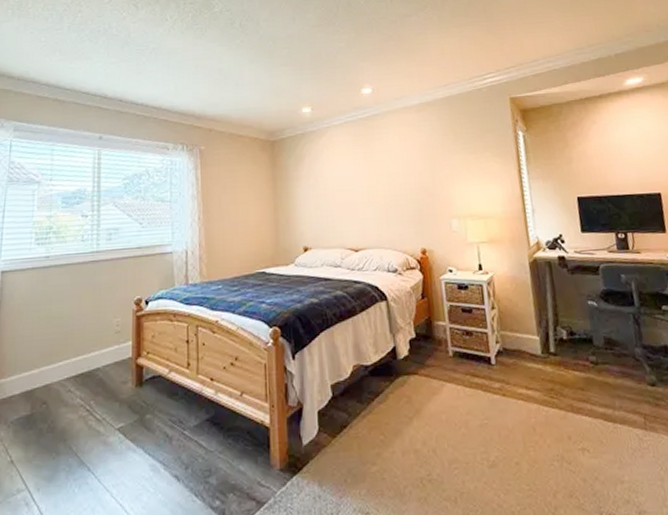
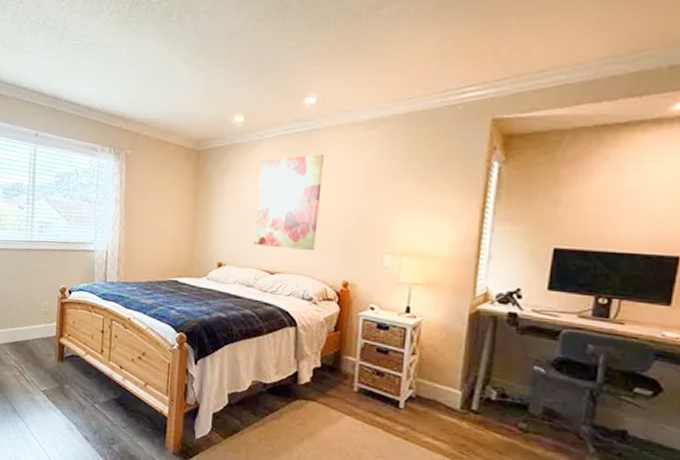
wall art: none [331,136,392,225] -> present [254,154,325,251]

